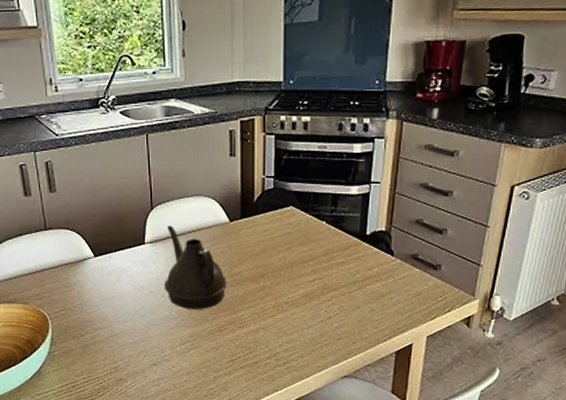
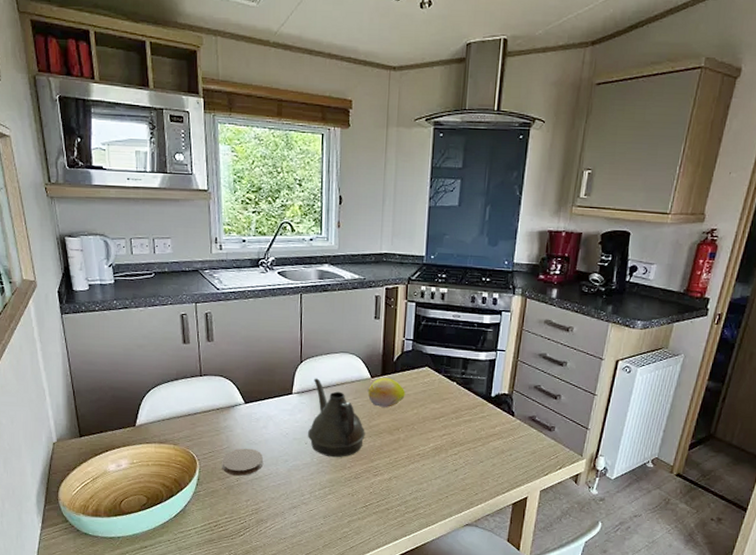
coaster: none [75,304,119,334] -> present [222,448,264,476]
fruit: none [226,220,269,253] -> present [367,377,405,407]

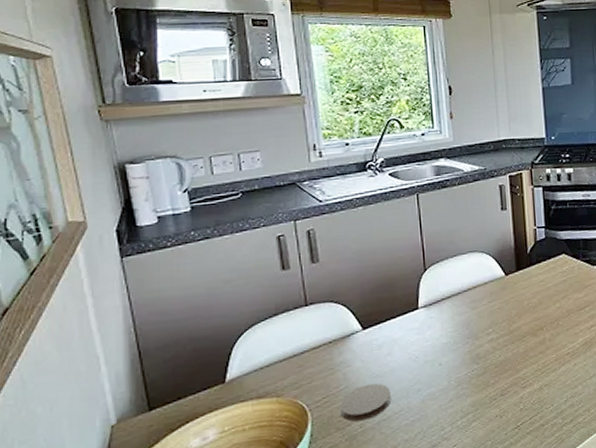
teapot: present [308,378,365,457] -> none [441,286,507,376]
fruit: present [367,377,405,407] -> none [503,272,545,307]

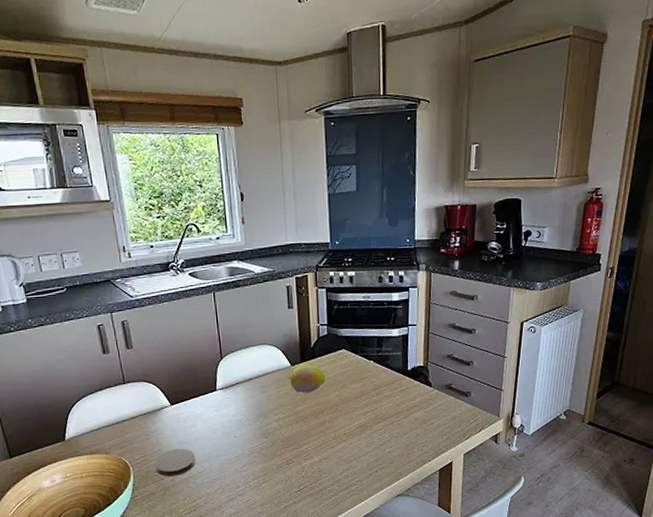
fruit: none [503,272,545,307] -> present [289,363,326,393]

